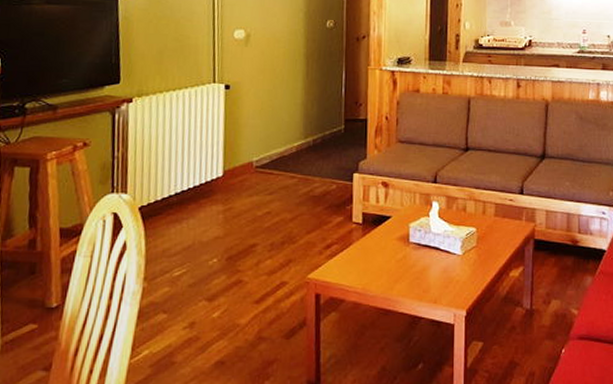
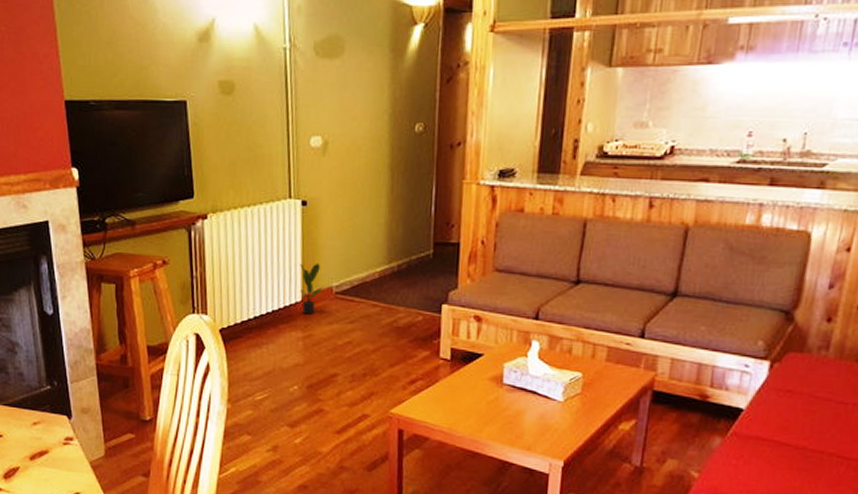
potted plant: none [222,140,244,188] -> present [300,262,323,314]

